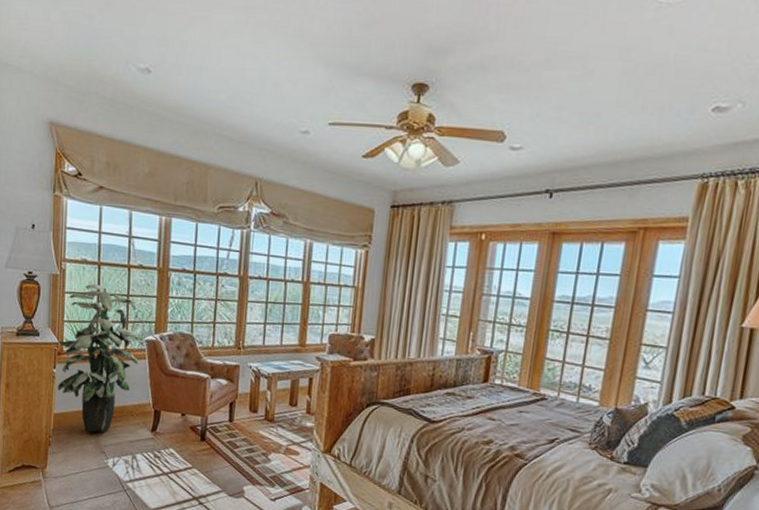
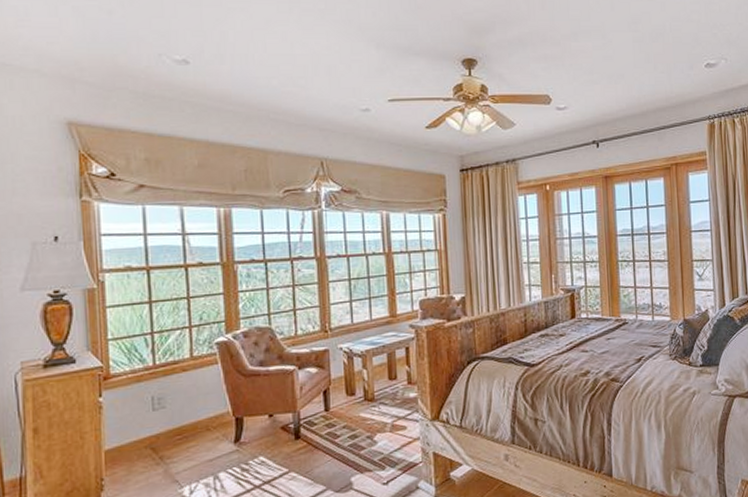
indoor plant: present [57,284,140,433] -> none [101,292,210,463]

